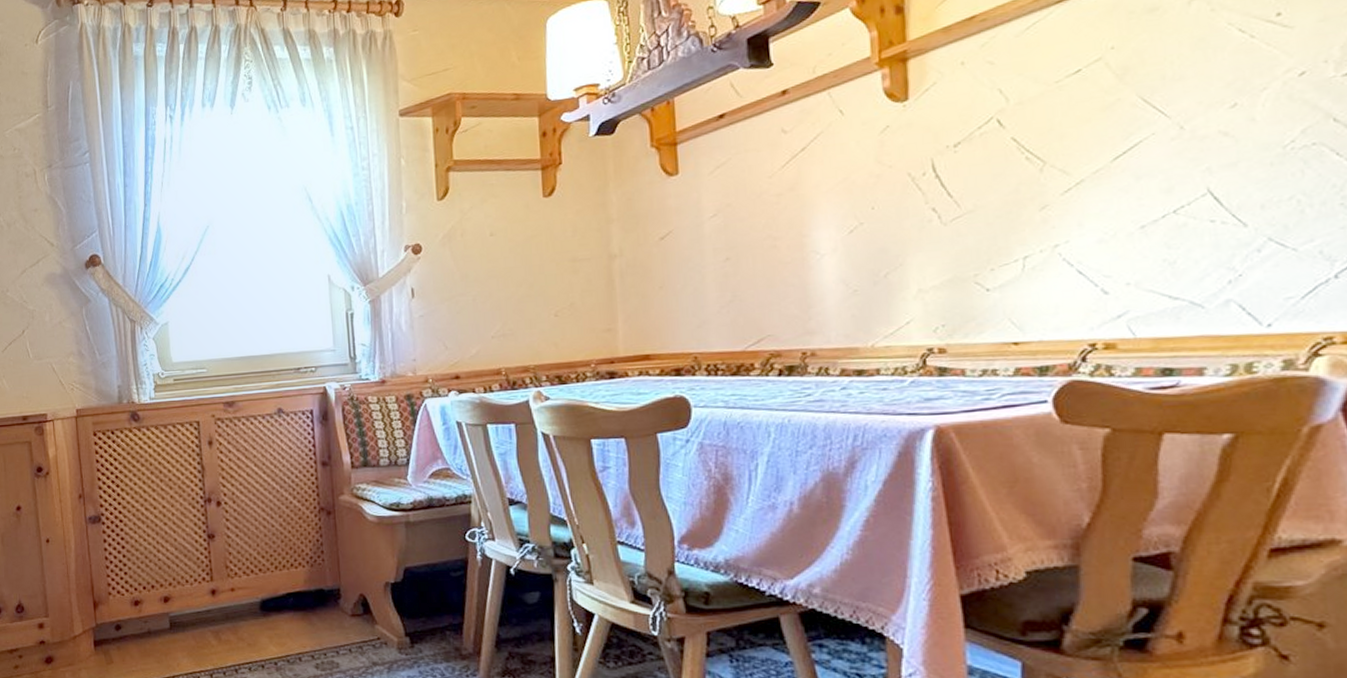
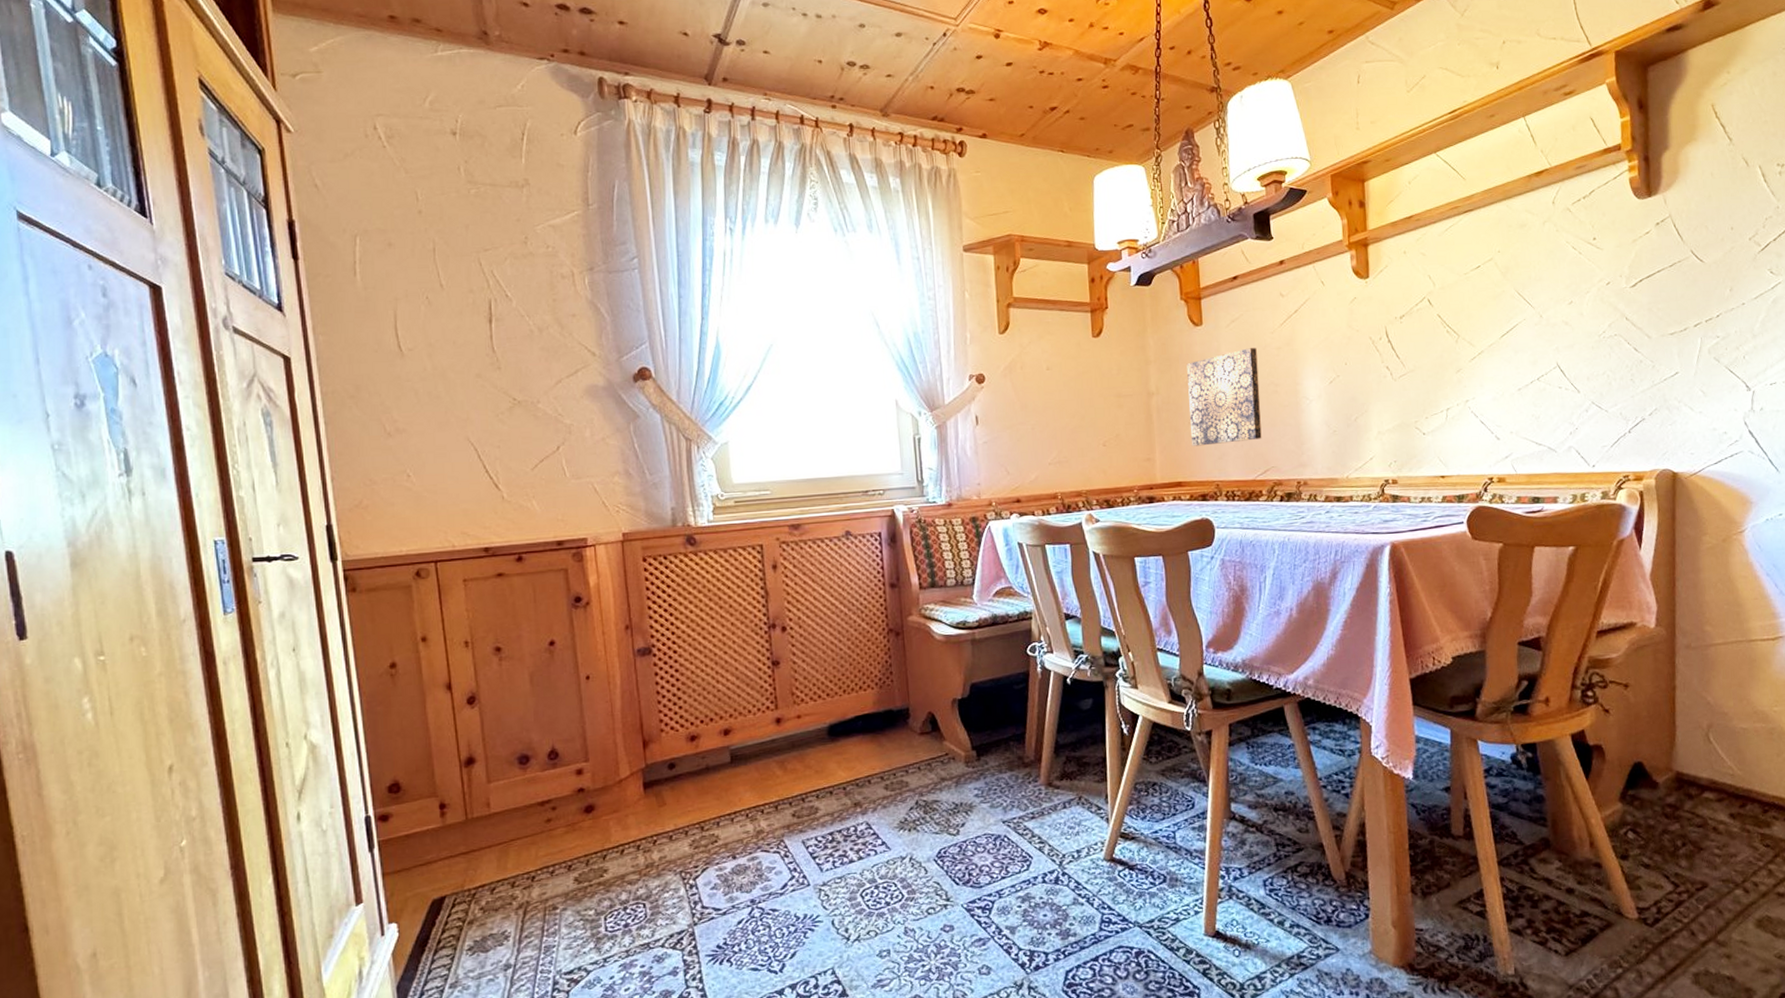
wall art: none [658,196,755,314] -> present [1187,348,1262,446]

